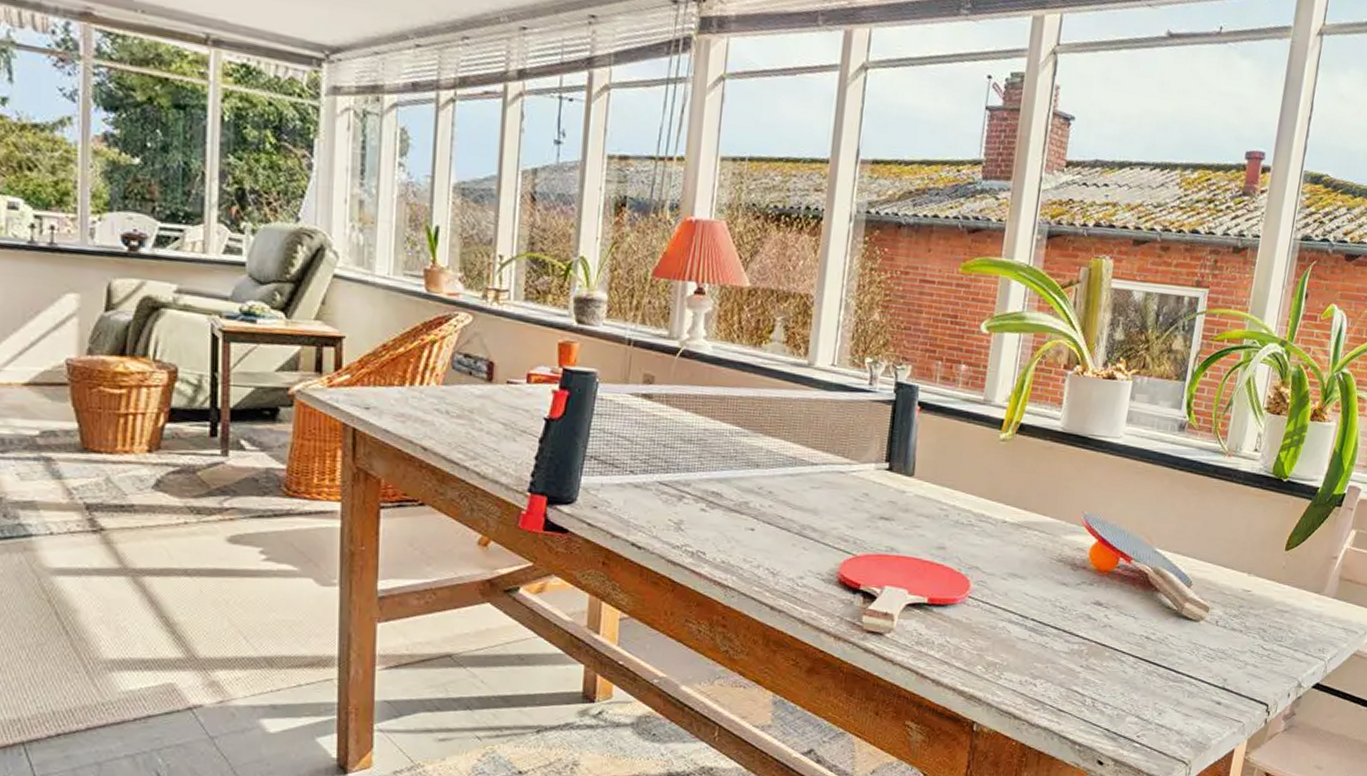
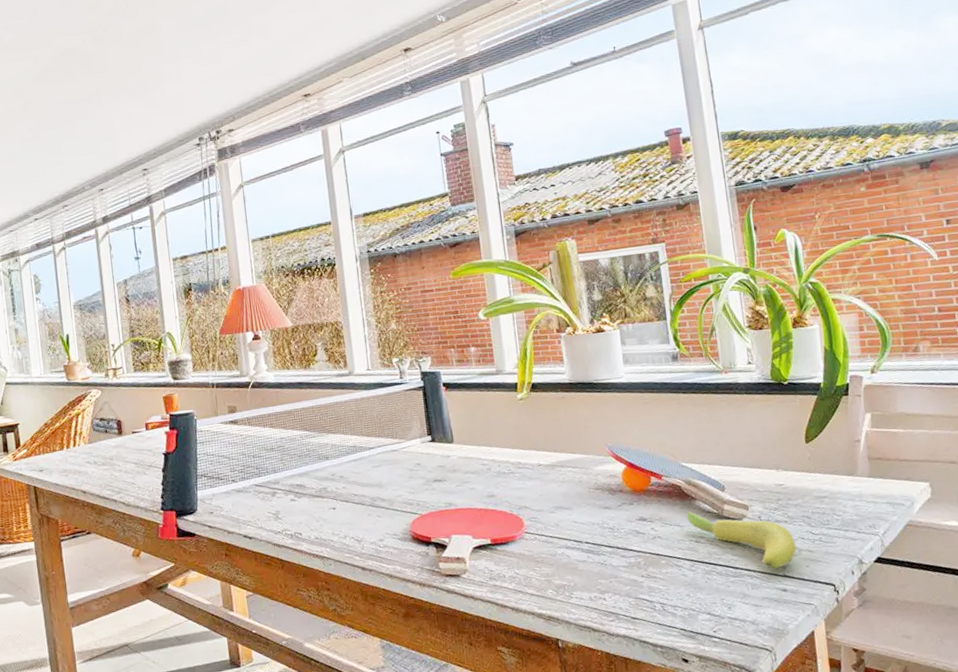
banana: none [1144,603,1244,679] -> present [687,511,797,569]

